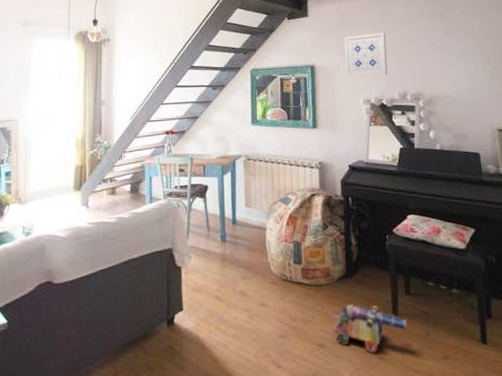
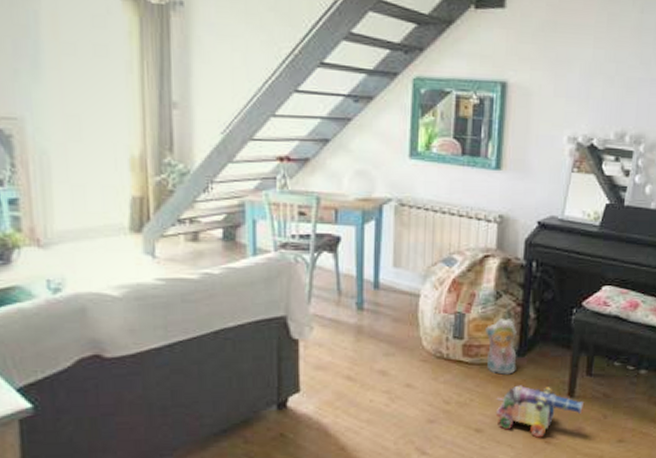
plush toy: none [317,245,346,295] -> present [484,319,517,375]
wall art: present [344,32,388,77] -> none [550,45,610,107]

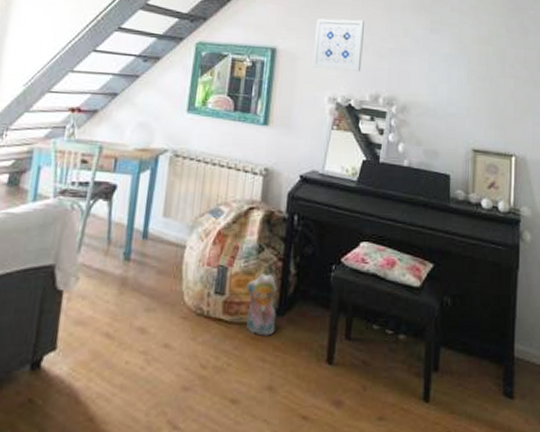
toy cannon: present [495,385,583,438] -> none [252,349,342,412]
wall art: none [550,45,610,107] -> present [313,18,364,72]

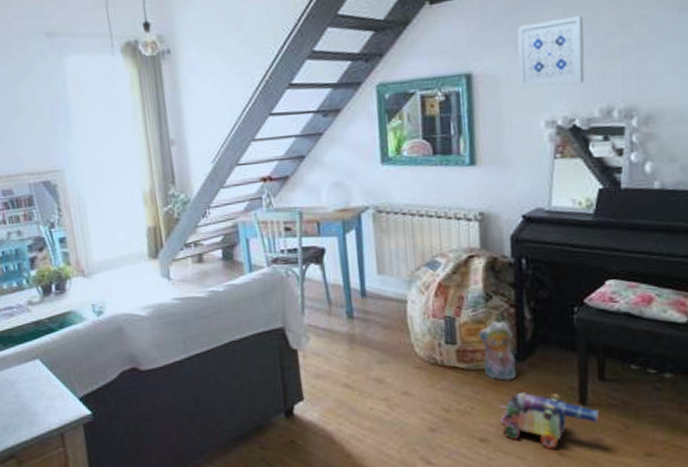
toy cannon: none [252,349,342,412] -> present [498,392,599,449]

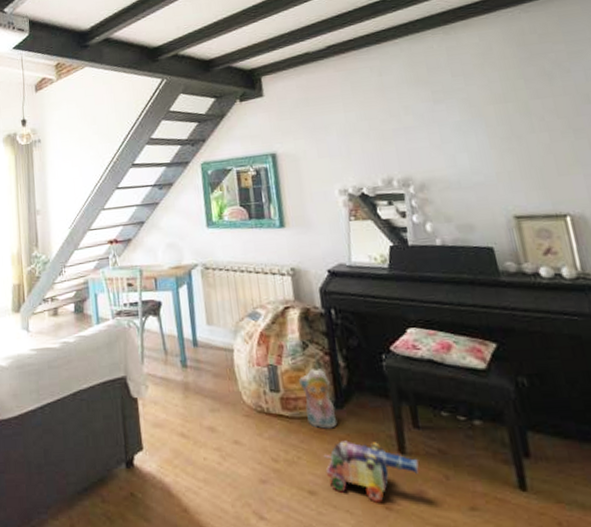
wall art: present [517,15,585,89] -> none [309,107,367,165]

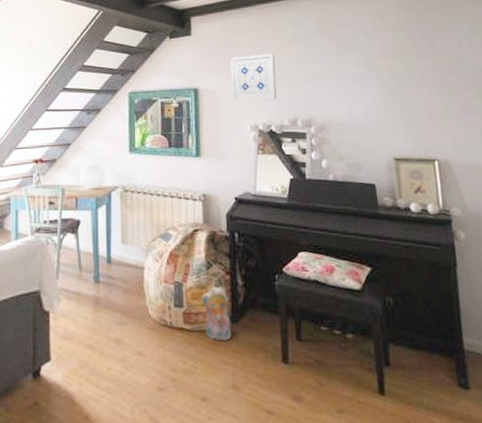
wall art: none [309,107,367,165] -> present [230,53,277,101]
toy cannon: present [323,440,420,503] -> none [217,352,299,408]

